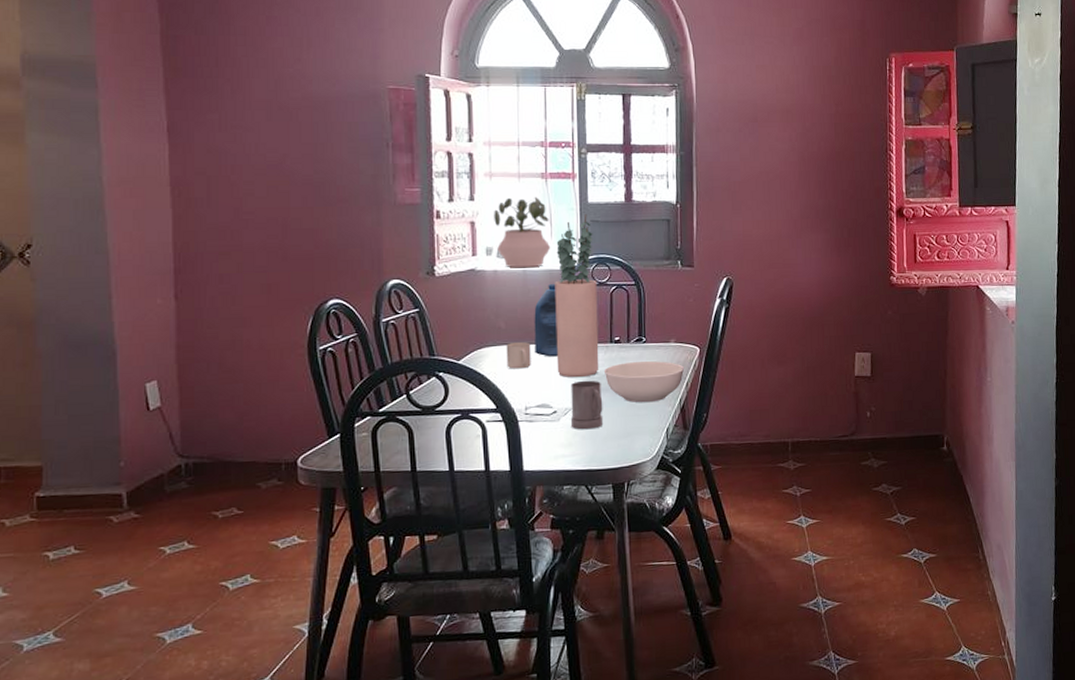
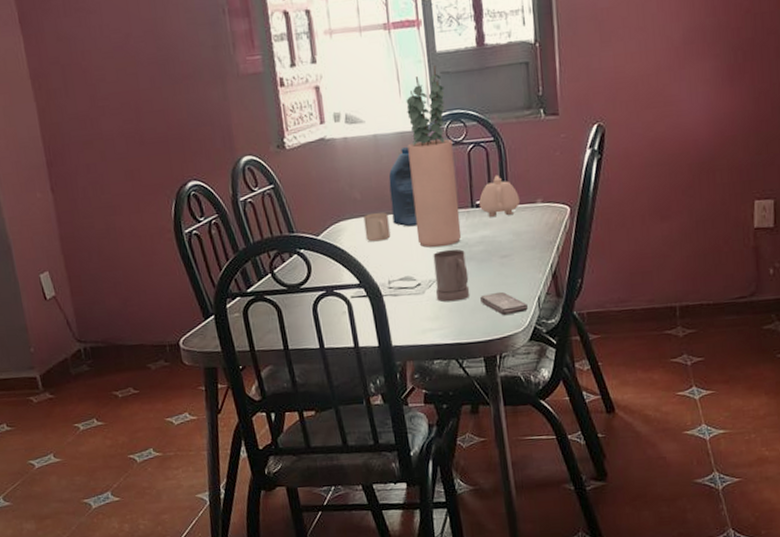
potted plant: present [494,197,551,268] -> none [337,52,401,133]
bowl: present [605,361,685,403] -> none [467,224,555,271]
mobile phone: none [613,422,656,445] -> present [480,291,528,316]
teapot: none [617,315,656,354] -> present [478,174,521,218]

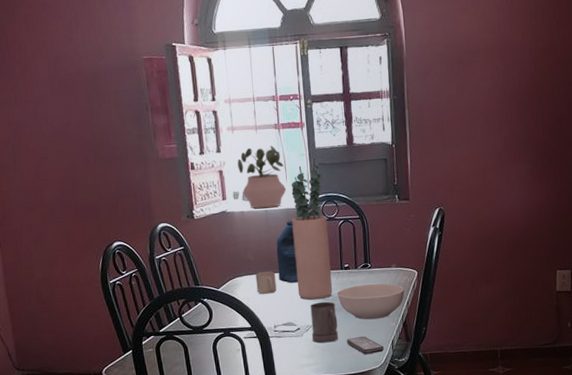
potted plant: none [337,52,401,133] -> present [237,146,287,209]
bowl: none [467,224,555,271] -> present [337,283,405,320]
teapot: present [478,174,521,218] -> none [346,244,379,278]

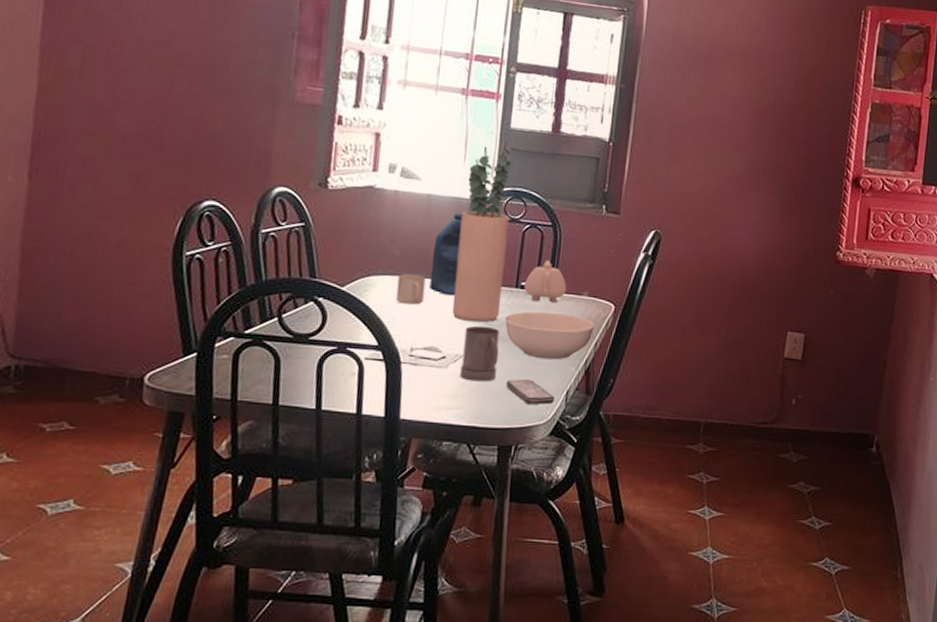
potted plant: present [237,146,287,209] -> none [402,111,464,193]
teapot: none [346,244,379,278] -> present [523,259,567,303]

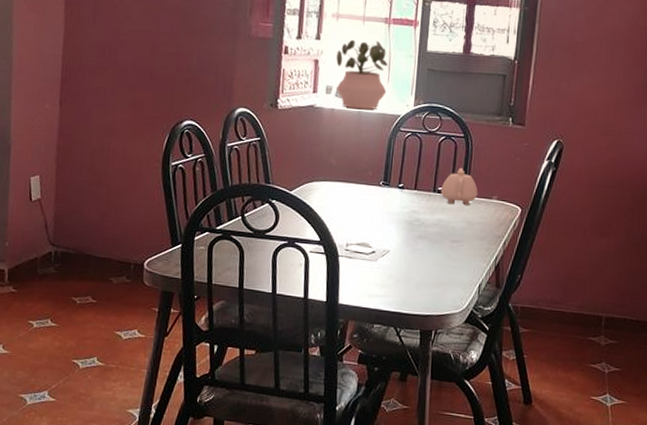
cup: present [396,273,426,305] -> none [333,179,358,207]
potted plant: none [402,111,464,193] -> present [336,39,388,110]
bottle: present [429,214,463,296] -> none [361,128,388,199]
vase: present [452,140,512,323] -> none [380,62,428,223]
mug: present [459,325,500,382] -> none [386,225,420,274]
bowl: present [505,311,596,360] -> none [425,213,504,257]
mobile phone: present [506,379,554,405] -> none [427,272,468,296]

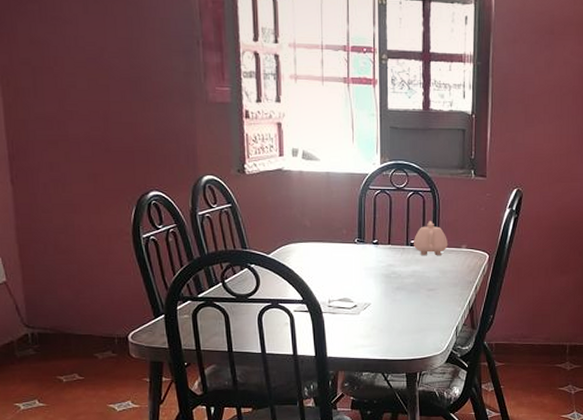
potted plant: present [336,39,388,110] -> none [299,100,353,170]

